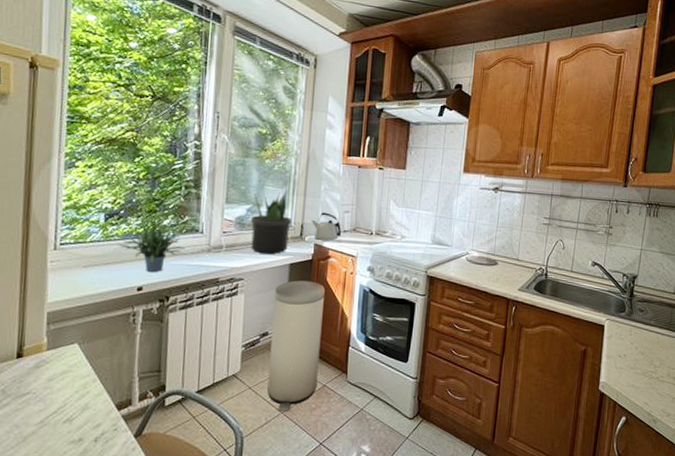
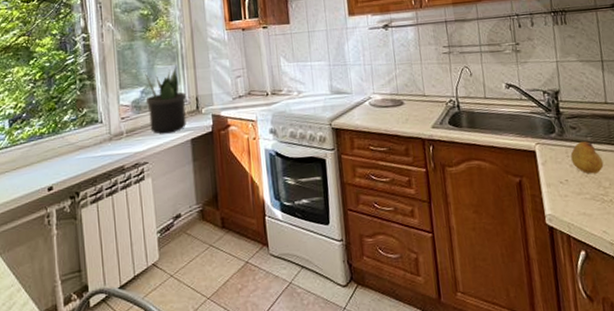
potted plant: present [117,210,188,272] -> none [23,110,88,170]
pedal bin: present [267,280,326,411] -> none [181,153,240,297]
kettle: present [311,212,342,242] -> none [204,81,238,111]
fruit: none [633,323,660,353] -> present [570,139,604,174]

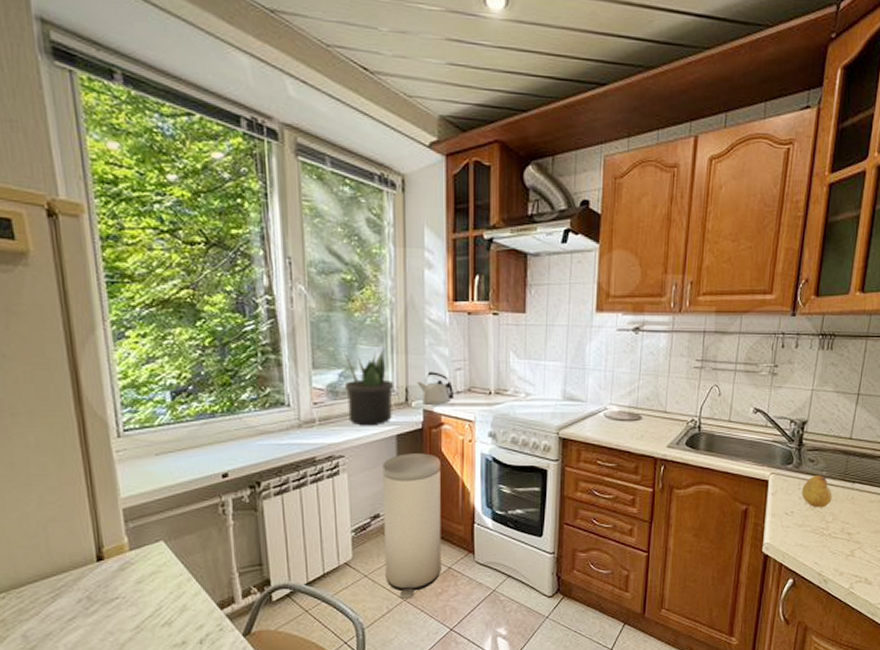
pedal bin: none [181,153,240,297] -> present [382,453,442,599]
kettle: none [204,81,238,111] -> present [416,372,455,406]

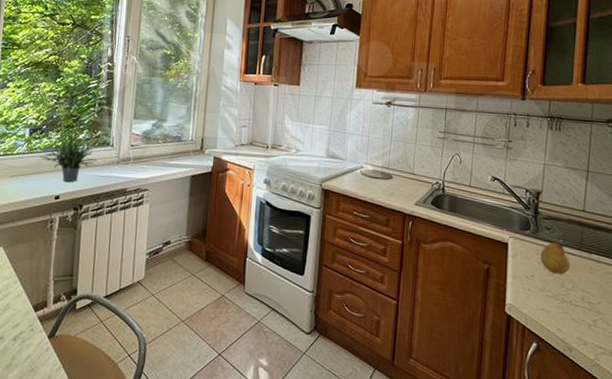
potted plant: none [190,384,272,455] -> present [39,125,101,182]
planter: present [343,350,395,425] -> none [155,106,194,166]
pedal bin: present [382,453,442,599] -> none [169,191,224,320]
kettle: present [416,372,455,406] -> none [210,127,239,155]

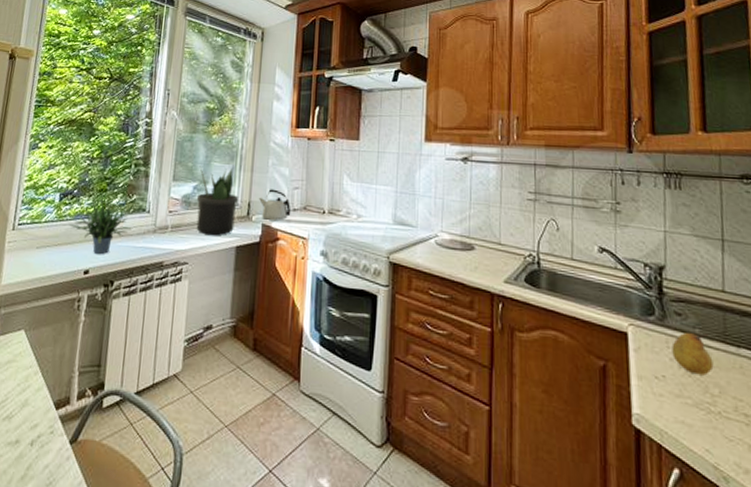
planter: none [155,106,194,166] -> present [196,166,239,235]
kettle: none [210,127,239,155] -> present [258,189,291,222]

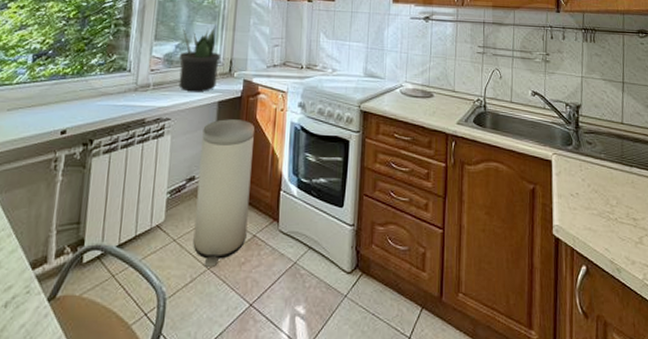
potted plant: present [68,189,136,254] -> none [43,49,116,113]
pedal bin: none [210,265,275,425] -> present [193,119,255,267]
kettle: present [258,189,291,222] -> none [240,47,272,77]
fruit: present [672,333,714,376] -> none [584,157,613,191]

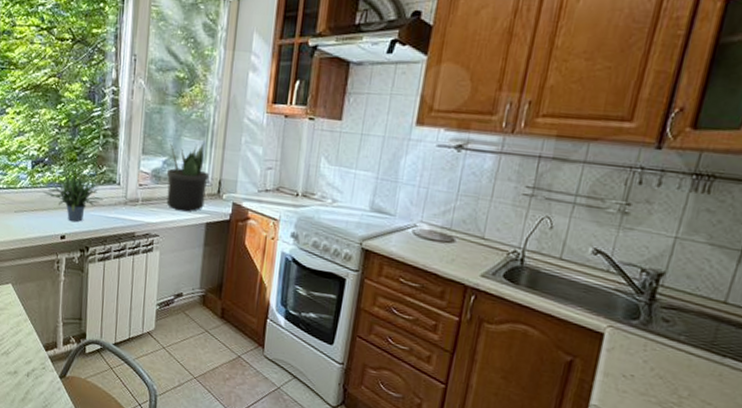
potted plant: none [43,49,116,113] -> present [42,158,106,222]
pedal bin: present [193,119,255,267] -> none [181,241,244,377]

